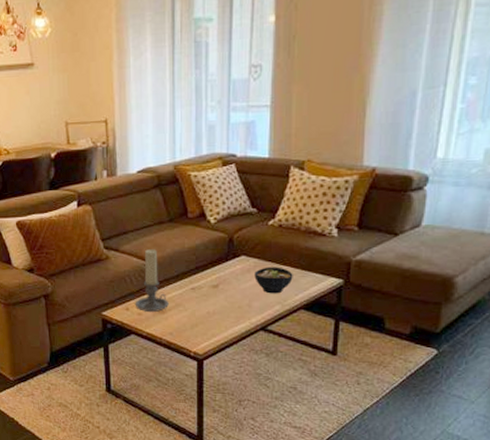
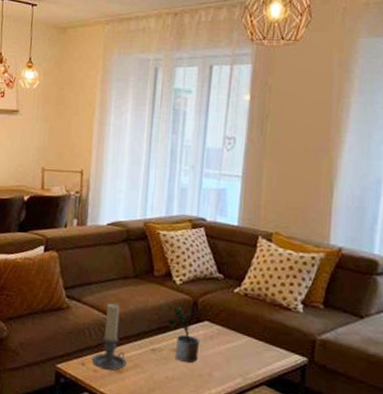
potted plant: none [205,241,238,296] -> present [167,303,200,363]
bowl: present [254,267,293,294] -> none [217,335,257,366]

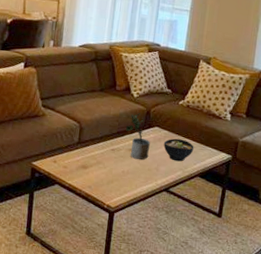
candle holder: present [91,303,127,371] -> none [62,112,91,167]
bowl: none [217,335,257,366] -> present [163,138,194,162]

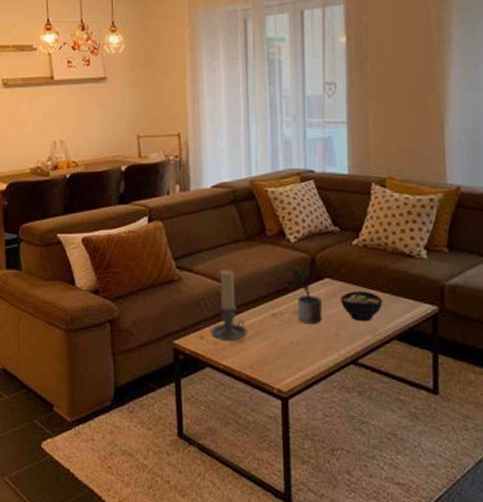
candle holder: none [62,112,91,167] -> present [210,270,248,342]

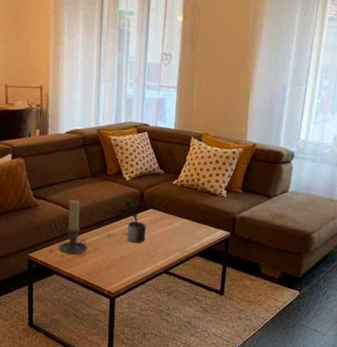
bowl: present [340,291,383,322] -> none [160,219,191,242]

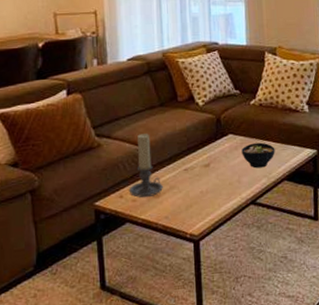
potted plant: present [120,195,147,243] -> none [196,122,227,175]
bowl: none [160,219,191,242] -> present [241,142,275,168]

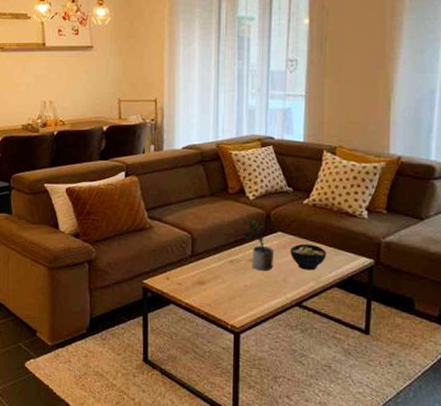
candle holder: present [128,133,163,198] -> none [175,221,208,283]
potted plant: none [196,122,227,175] -> present [243,216,275,271]

